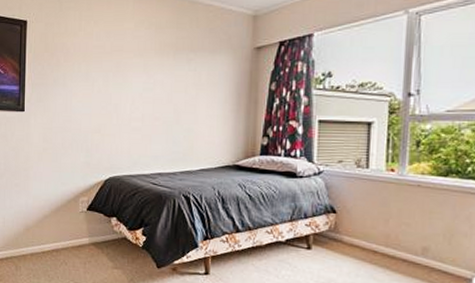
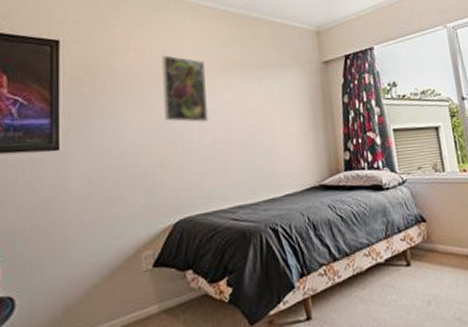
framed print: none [104,36,141,99] -> present [160,55,209,123]

